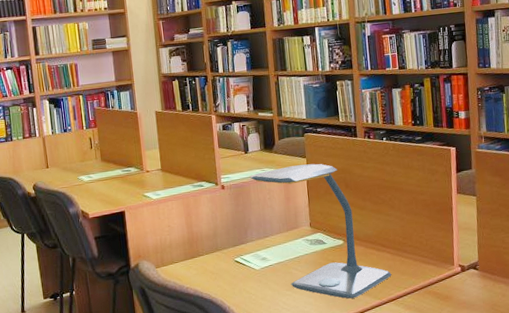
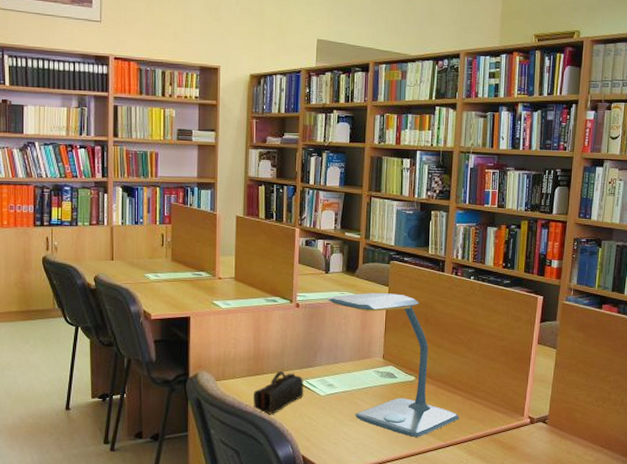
pencil case: none [193,250,240,294] -> present [253,370,304,414]

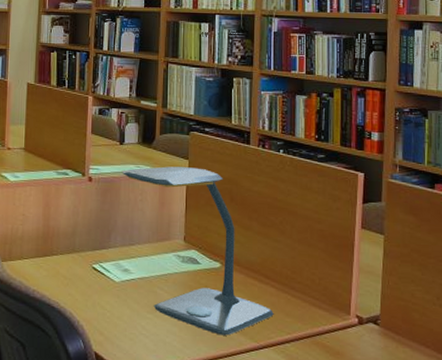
pencil case: present [253,370,304,414] -> none [41,252,97,302]

